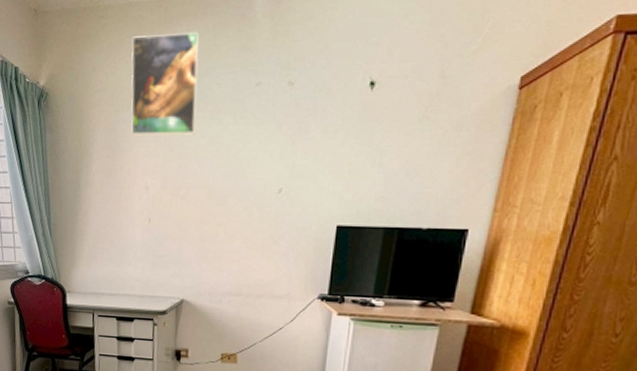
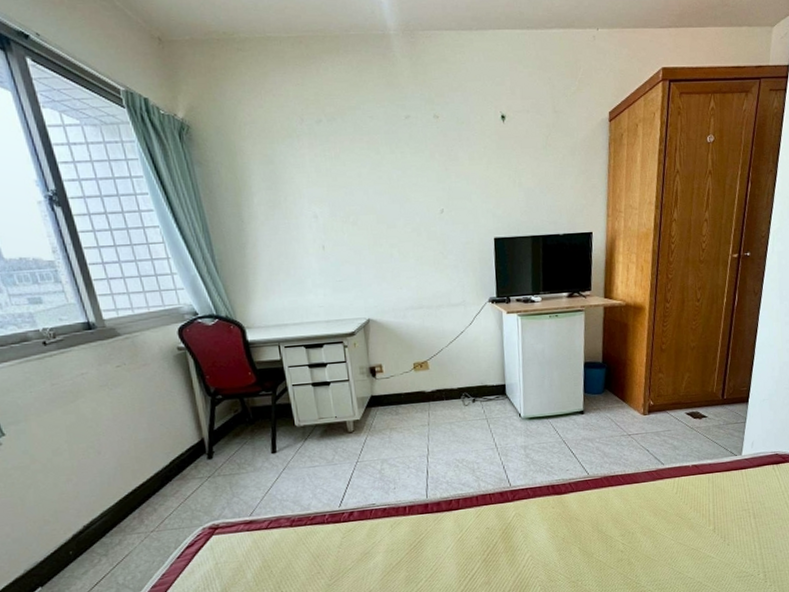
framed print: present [131,32,200,137] -> none [275,68,355,168]

